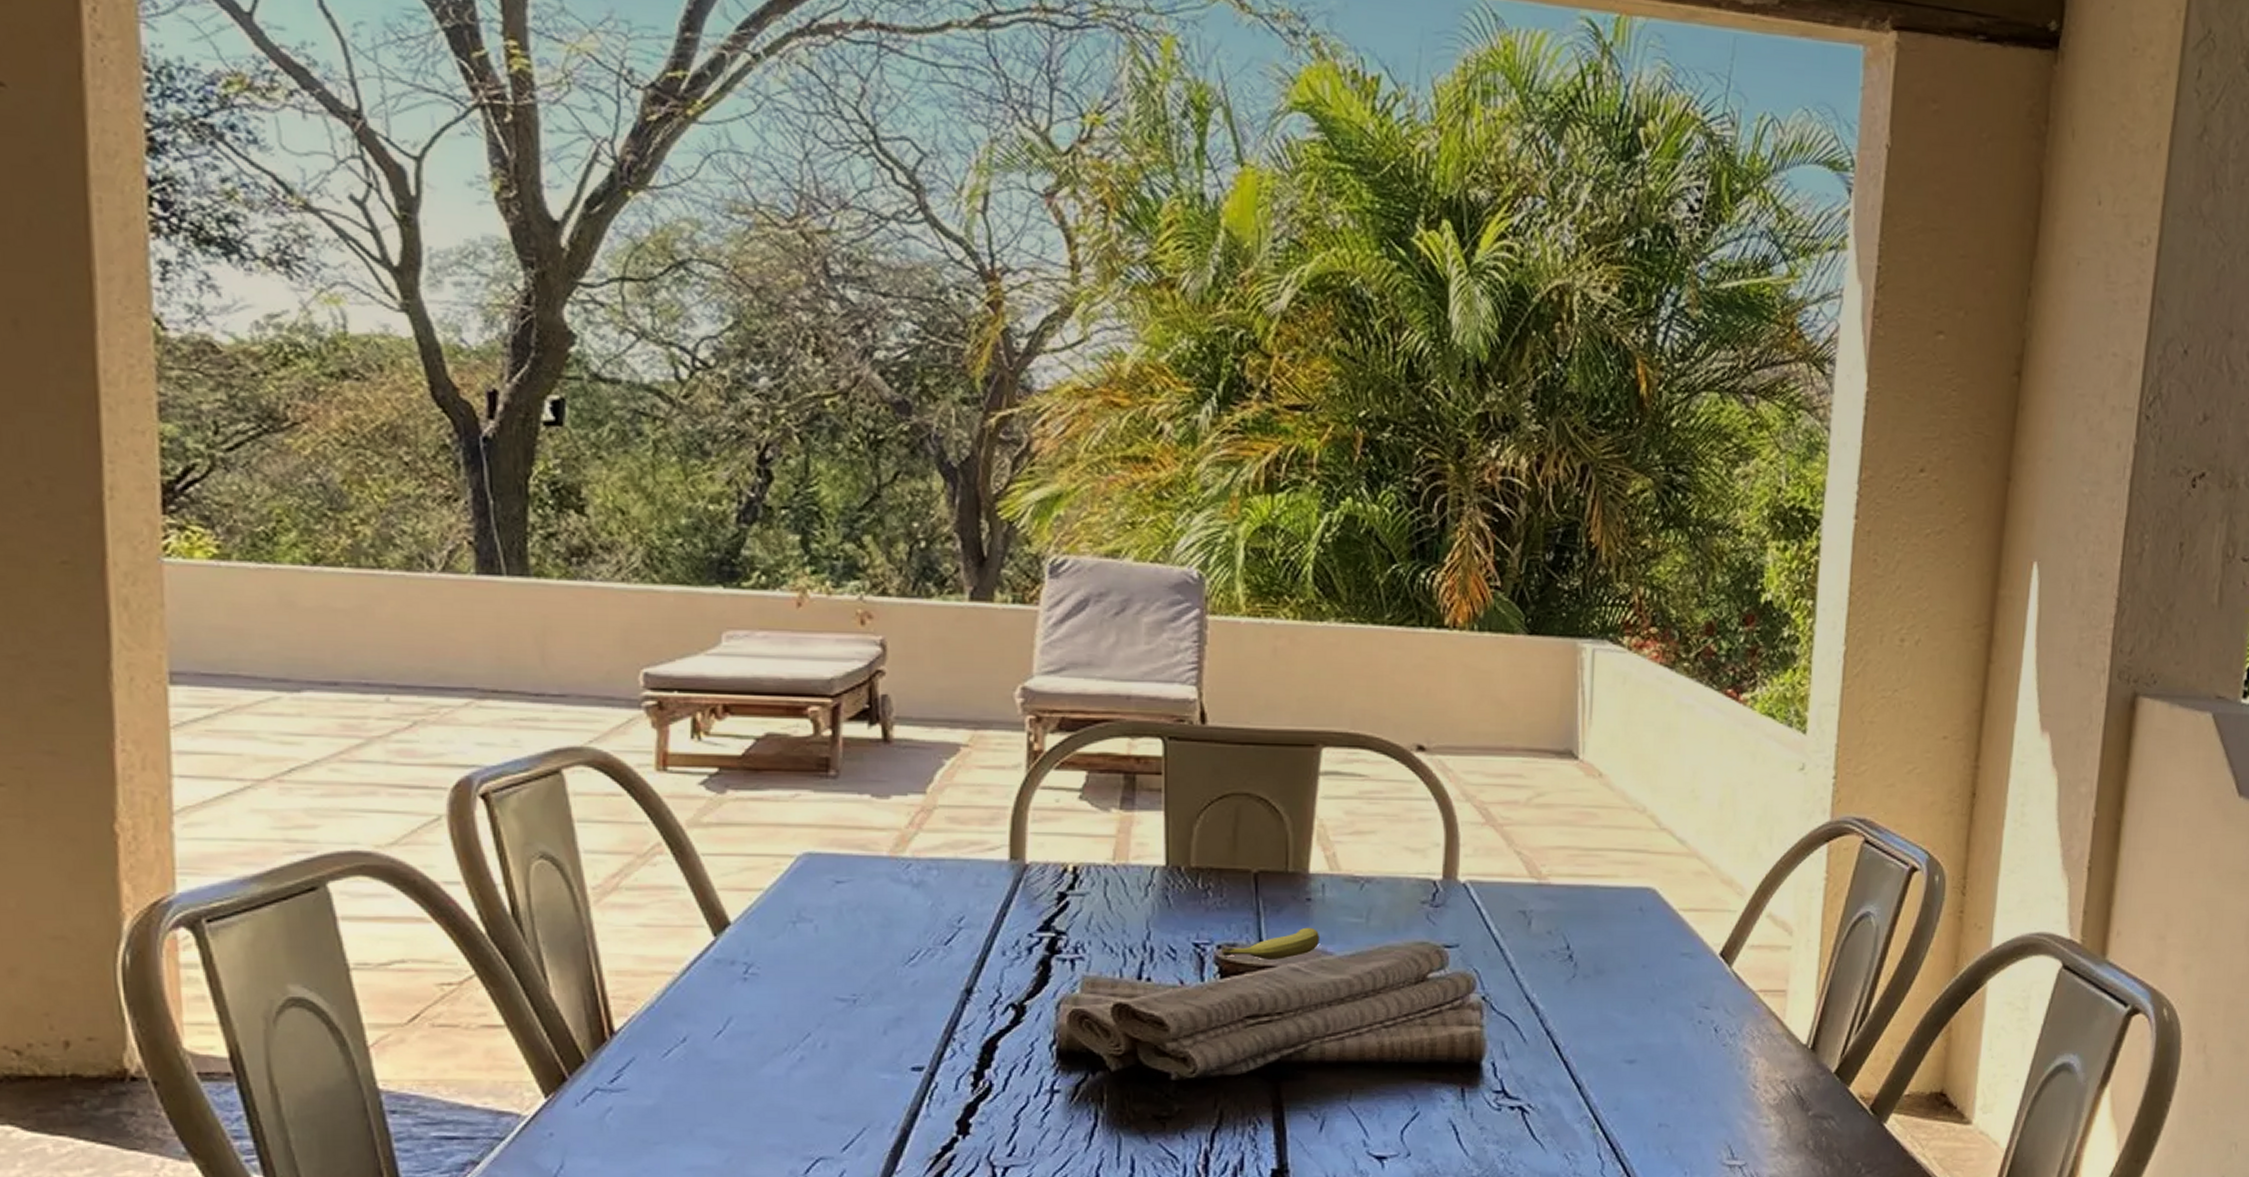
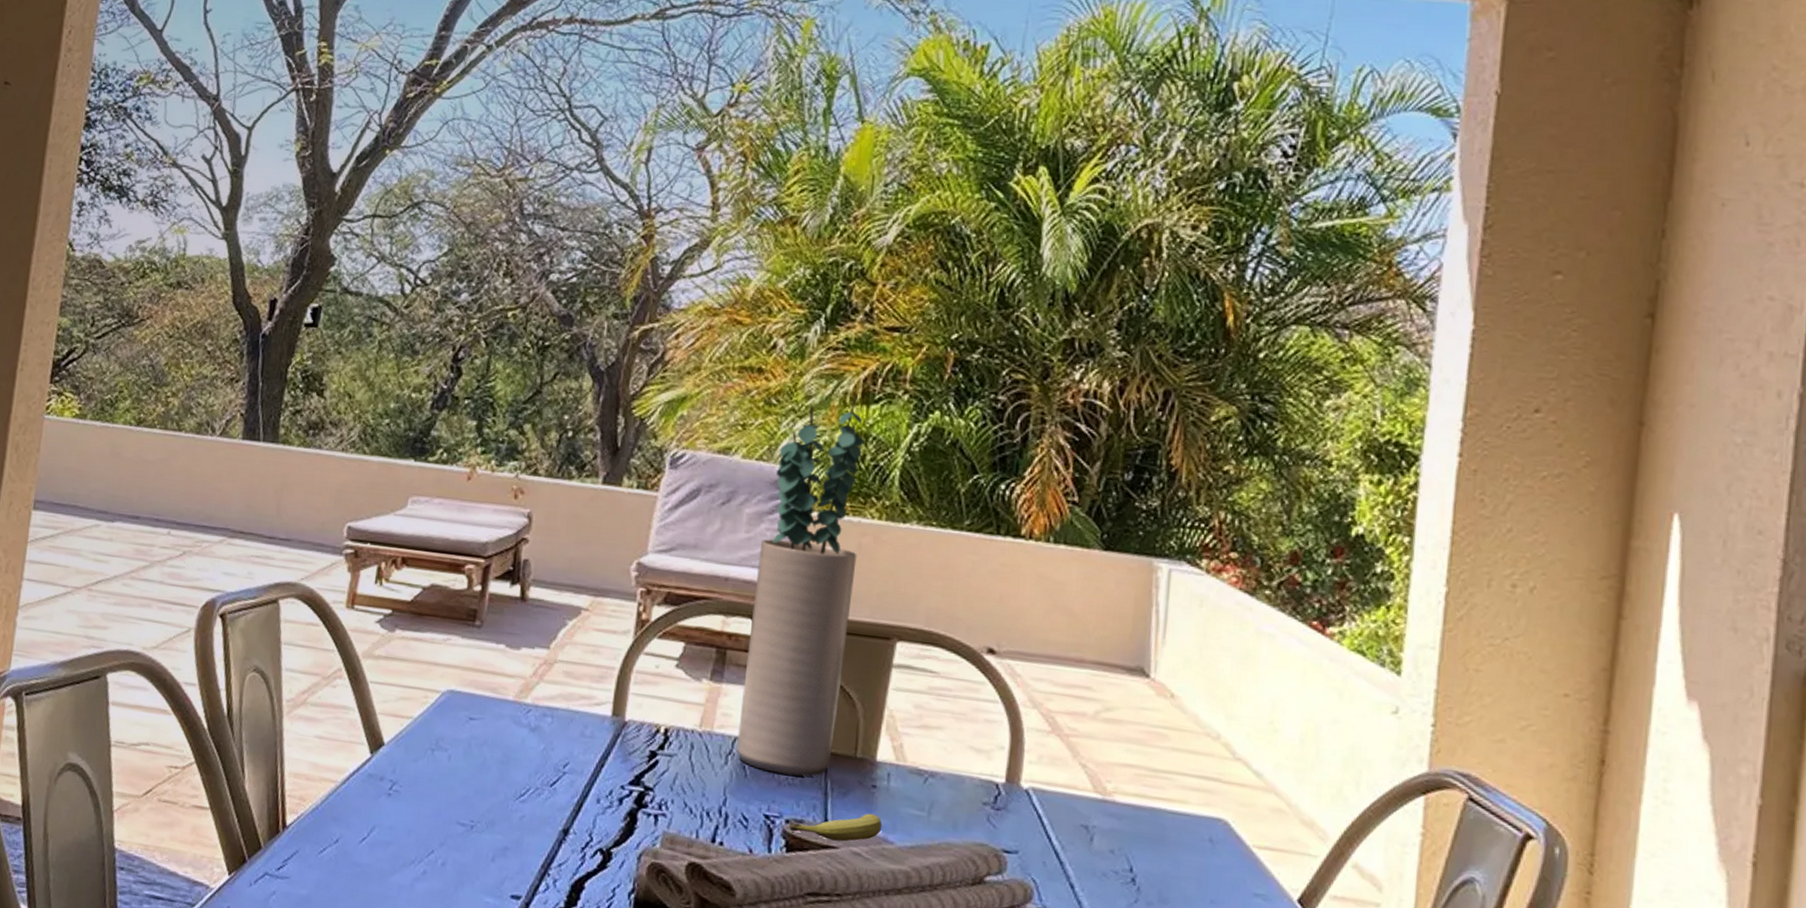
vase: none [1157,483,1273,899] -> present [736,394,864,776]

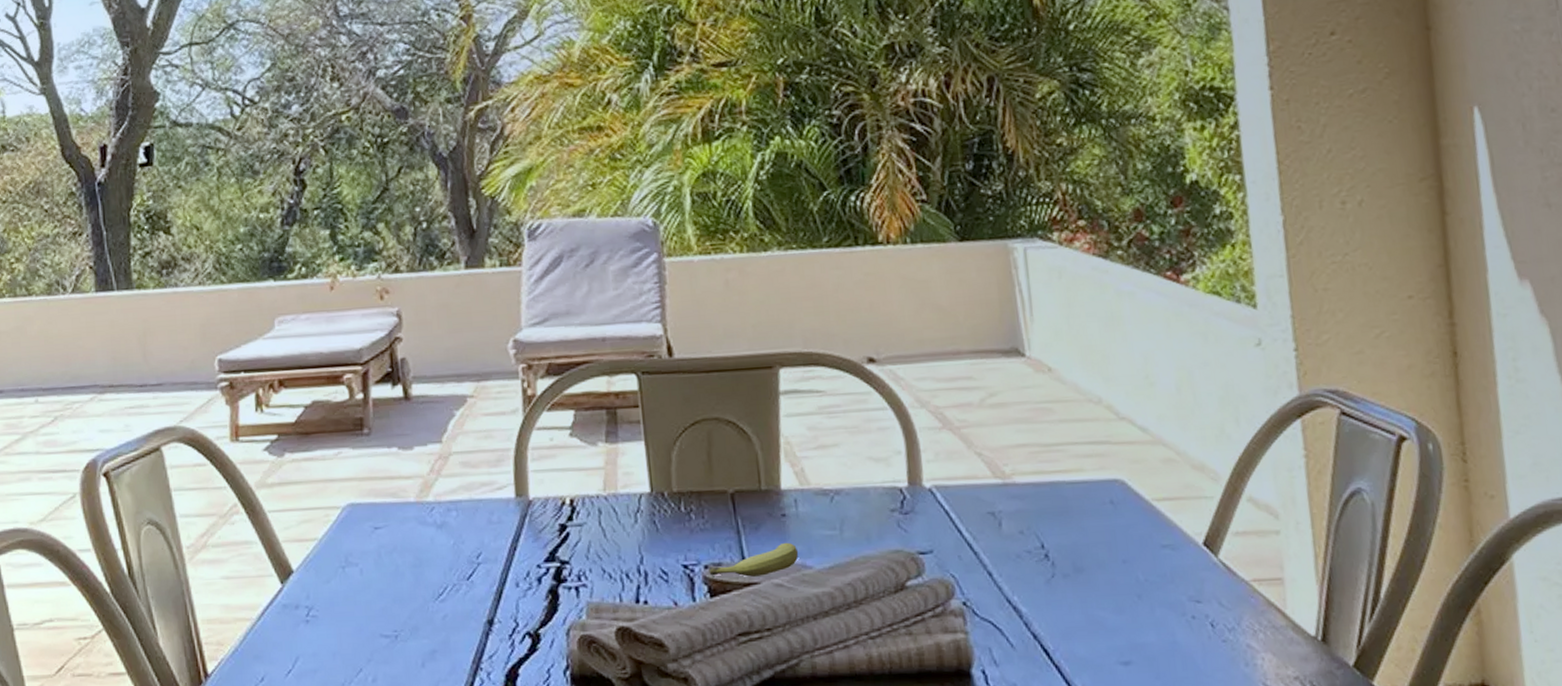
vase: present [736,394,864,776] -> none [631,135,738,522]

